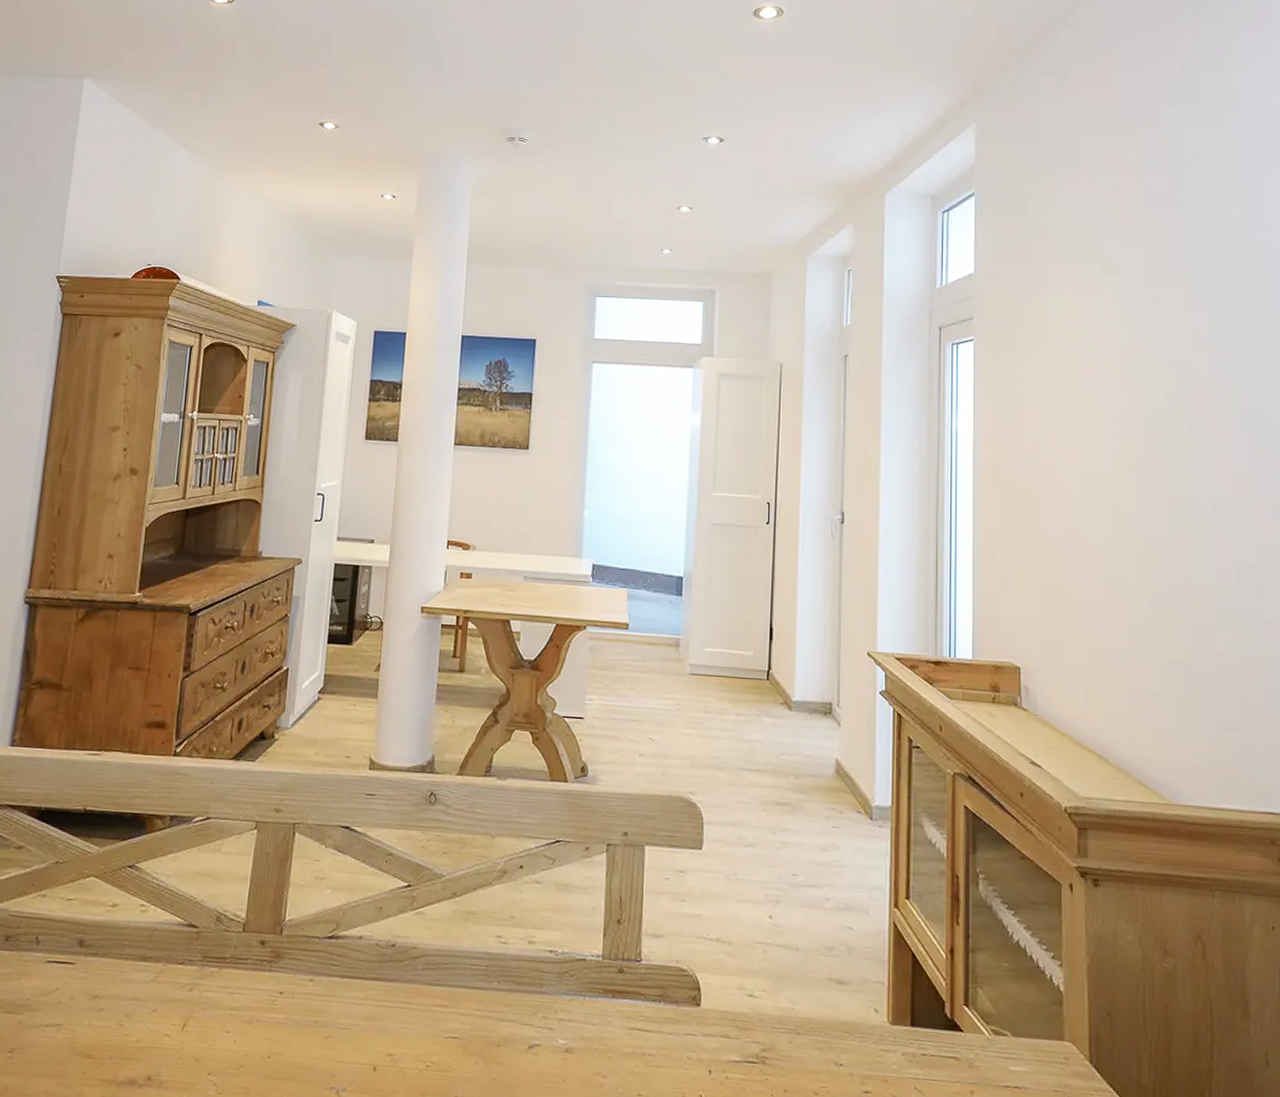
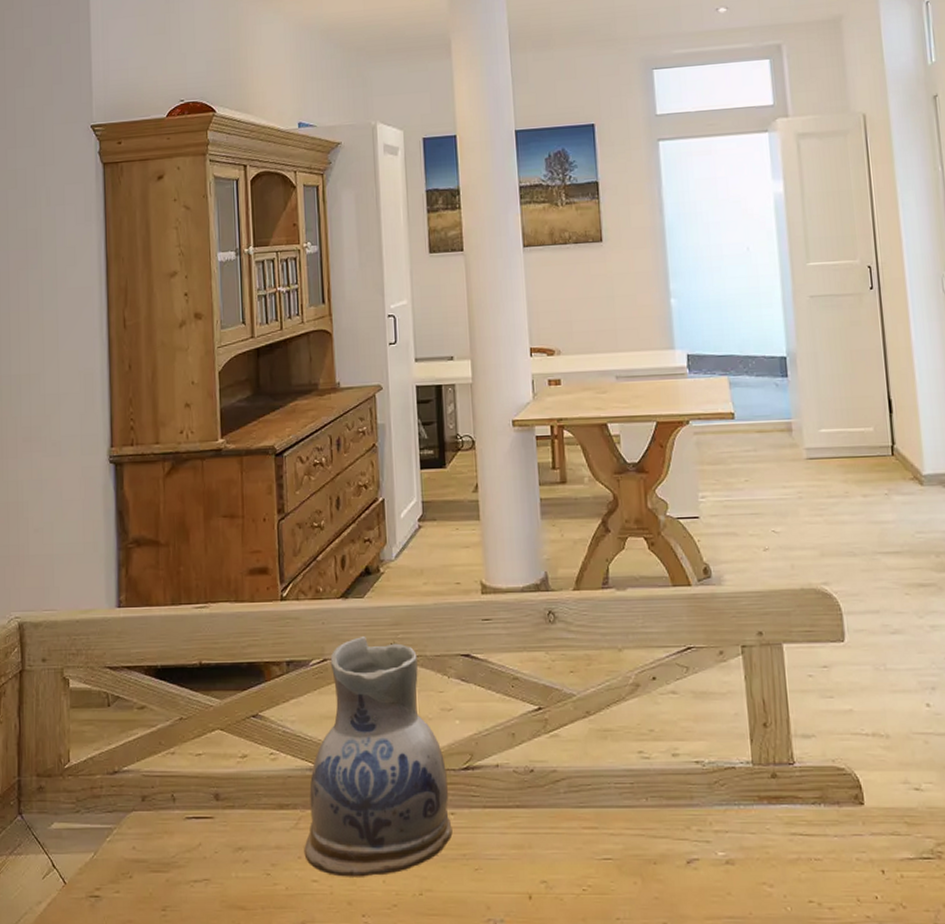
ceramic pitcher: none [160,799,311,1036] -> present [304,637,453,877]

